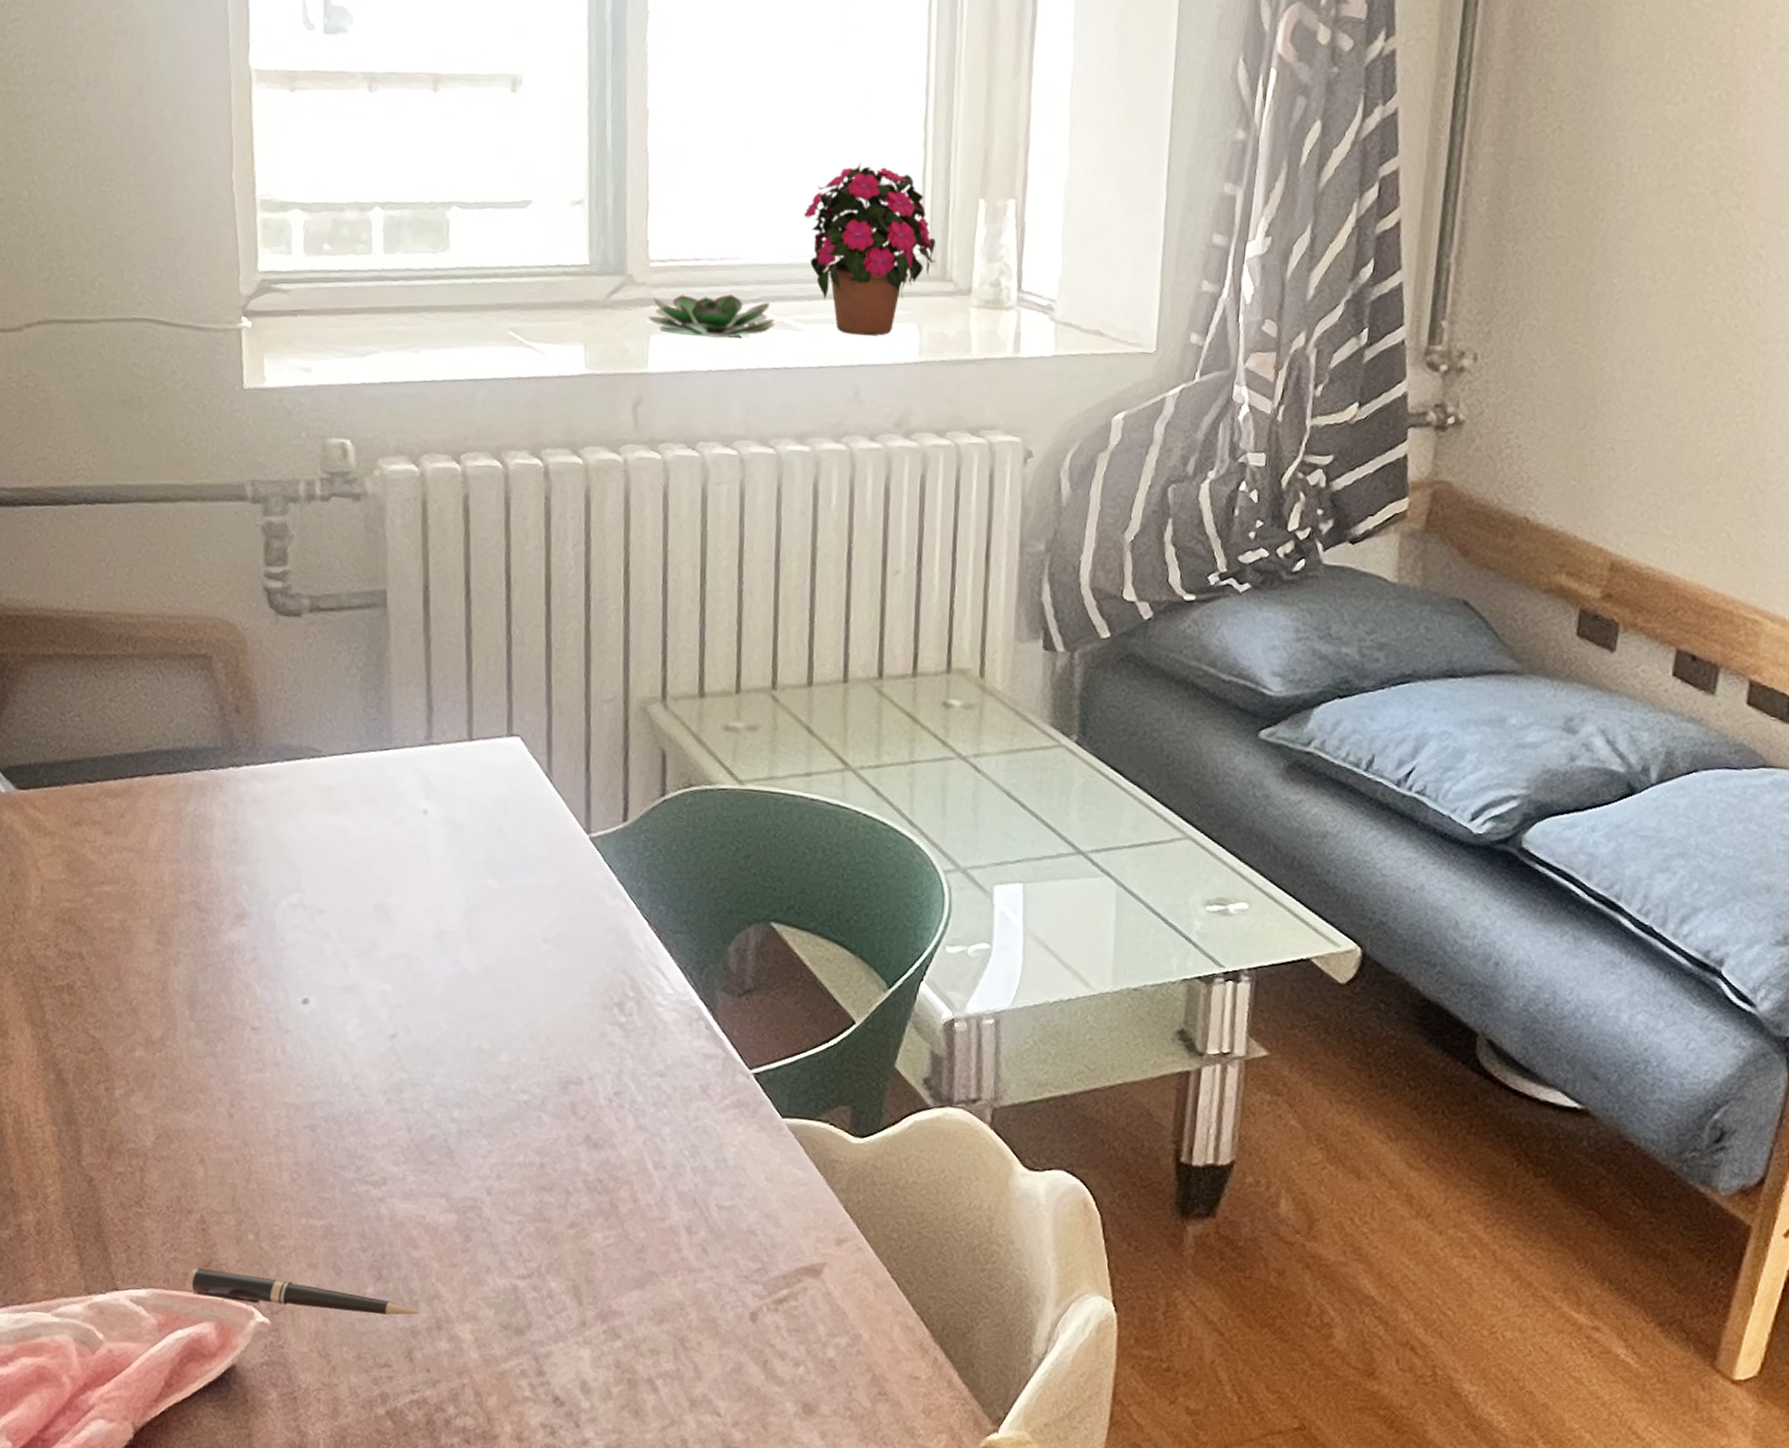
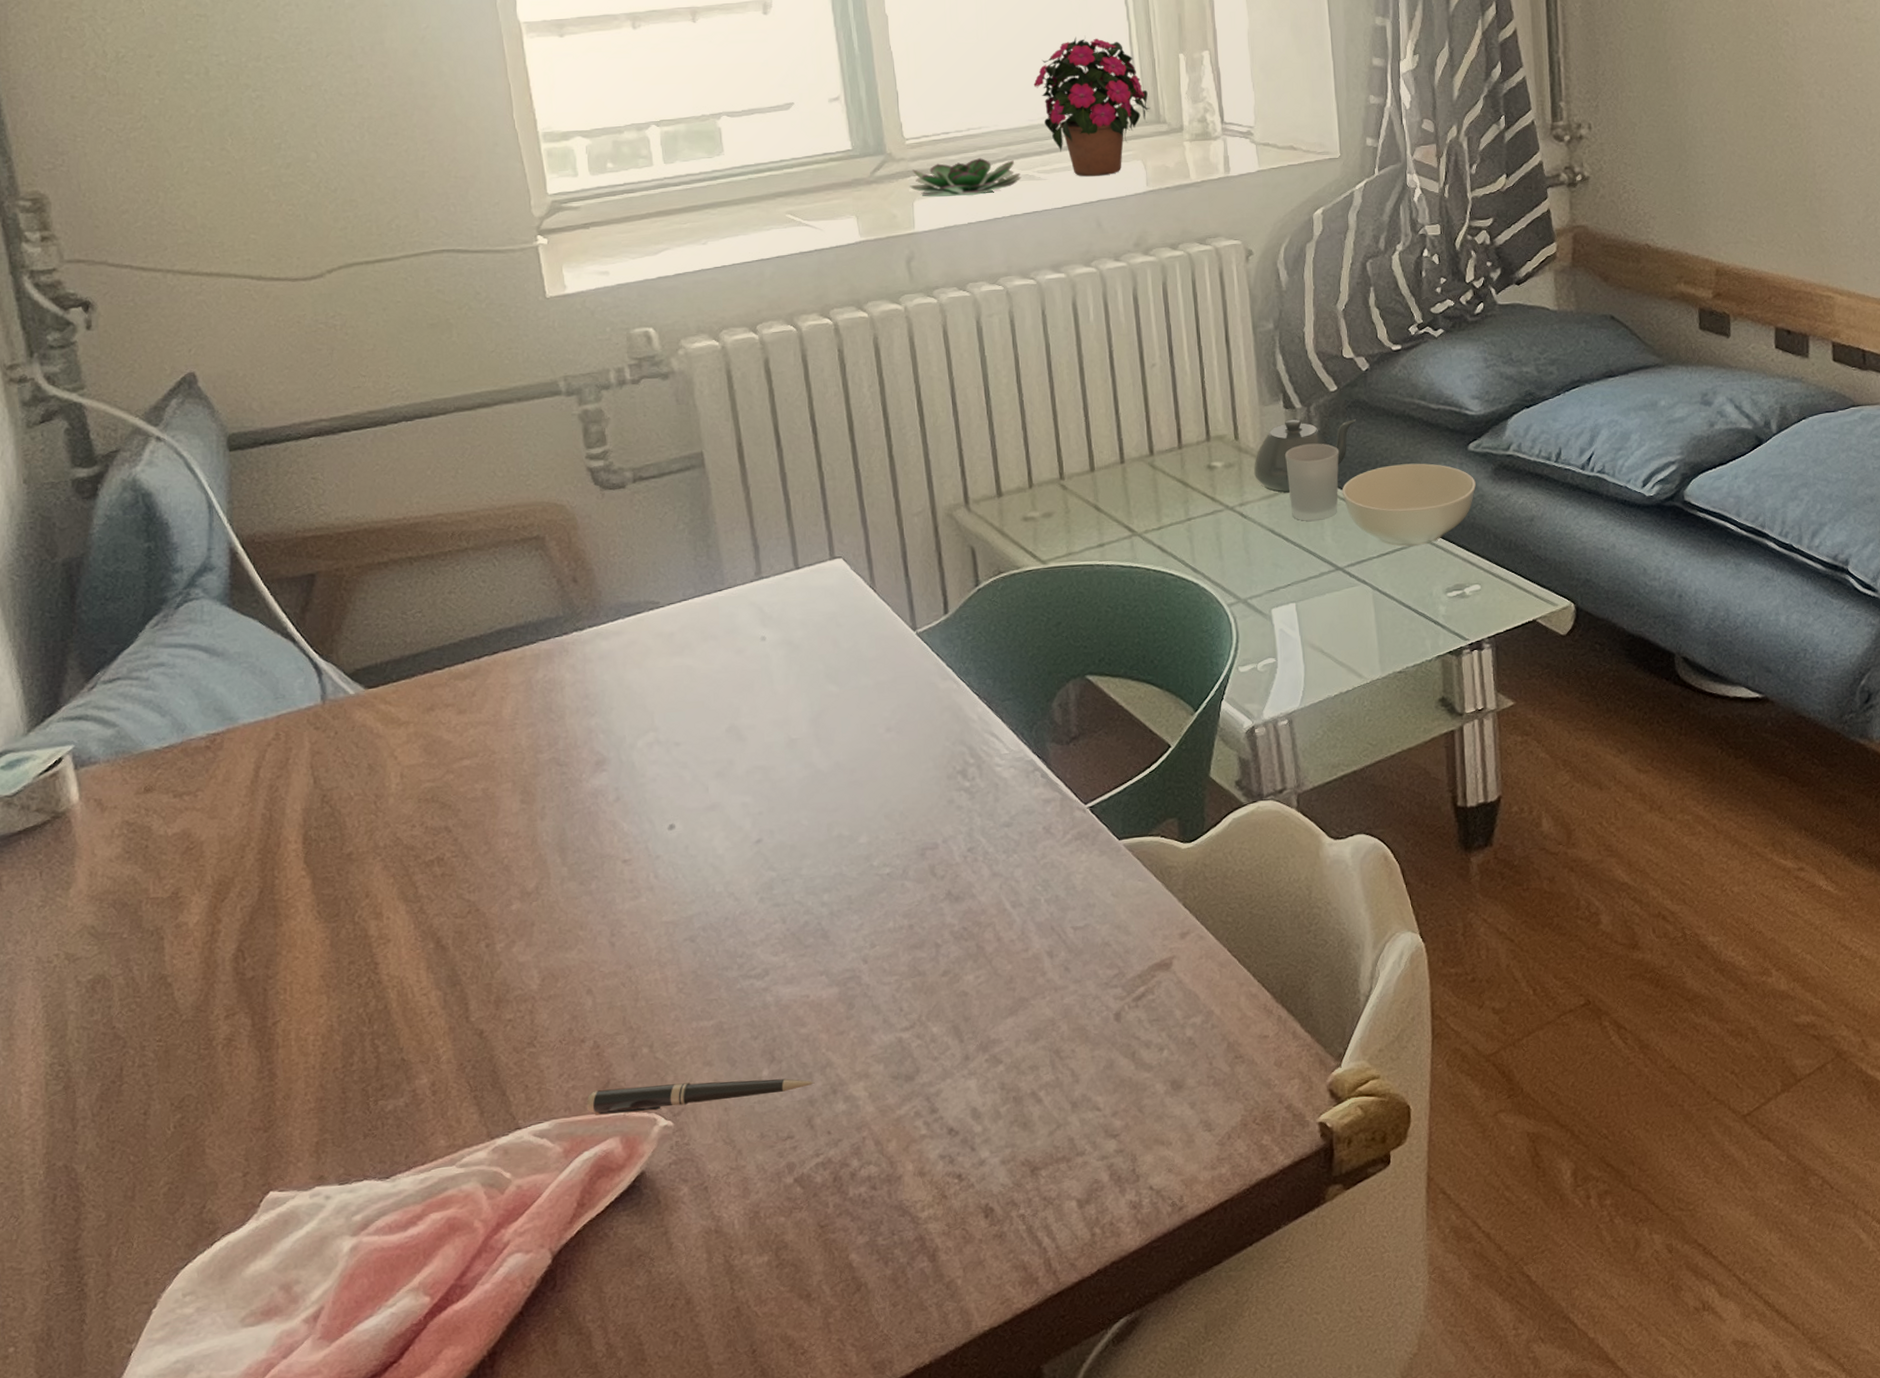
teapot: none [995,663,1127,752] -> present [1253,418,1356,493]
candle holder: none [1034,696,1101,792] -> present [1285,443,1339,522]
bowl: none [1097,739,1262,843] -> present [1341,463,1476,547]

